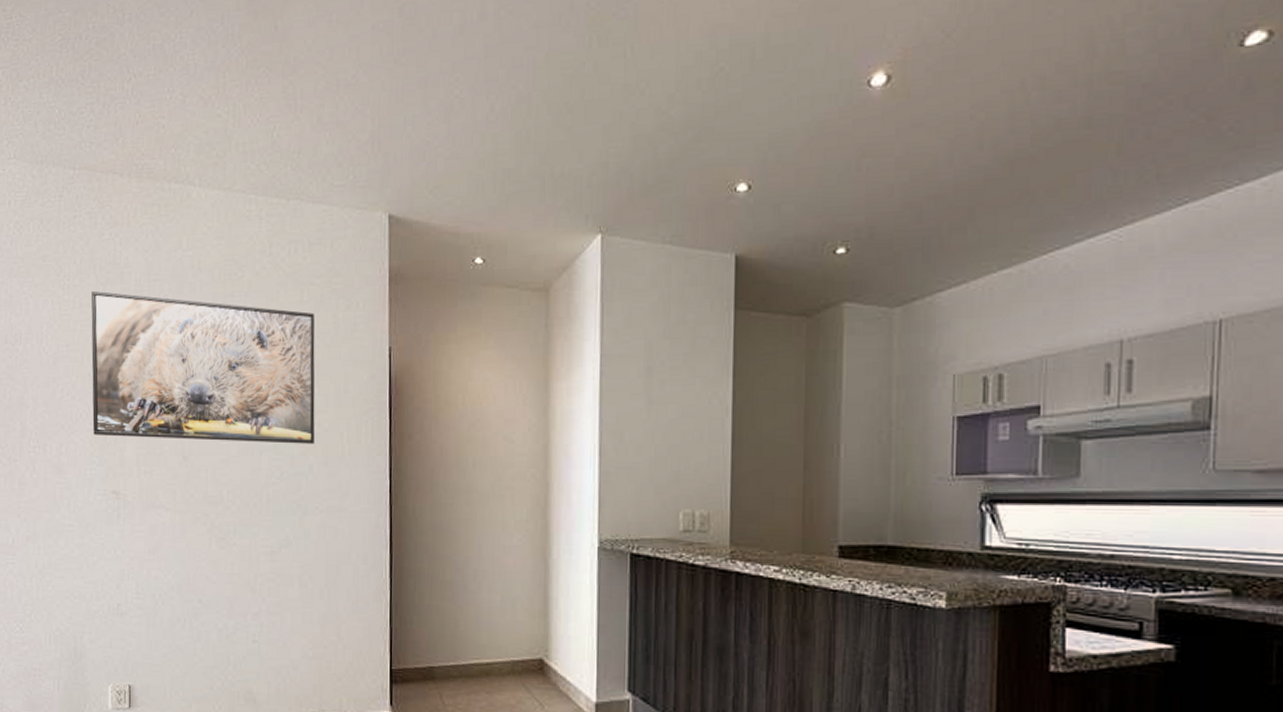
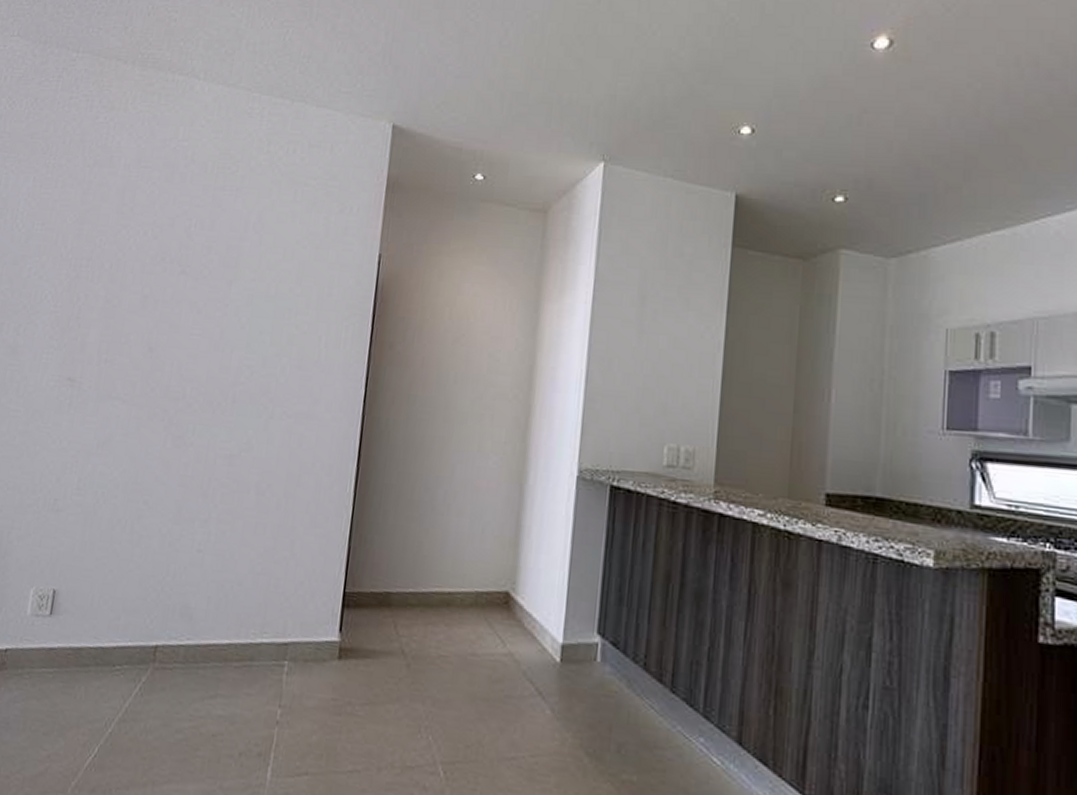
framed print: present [91,291,315,444] -> none [56,173,306,346]

